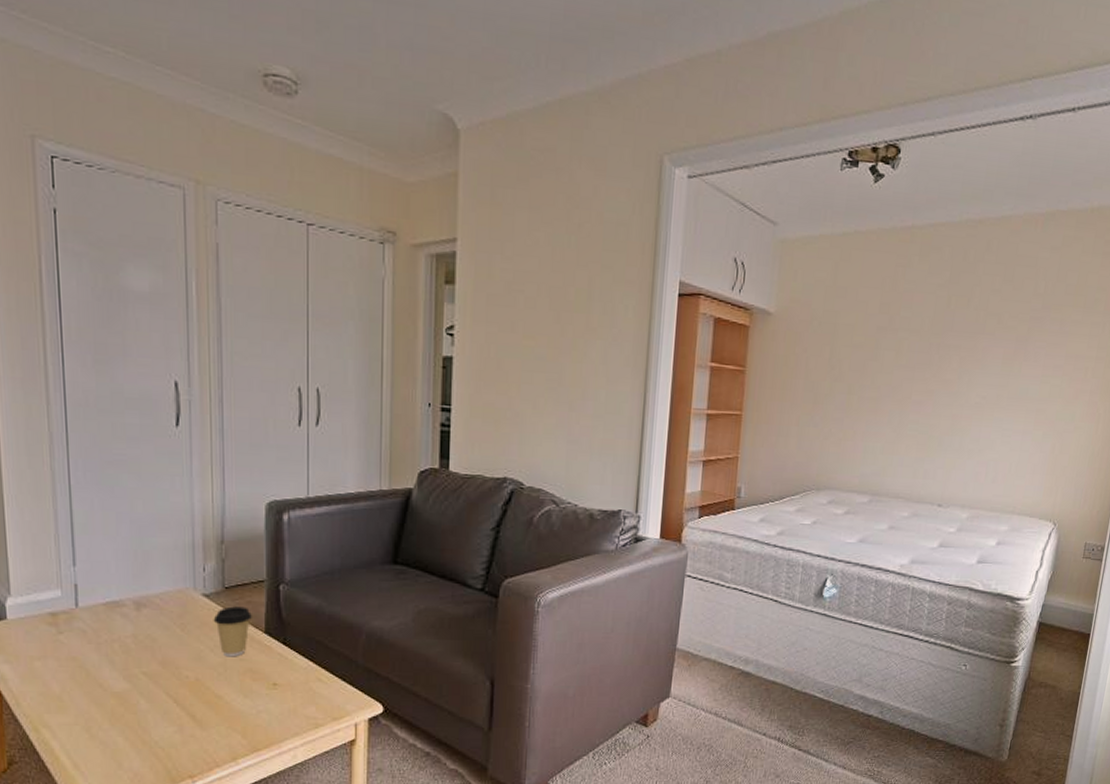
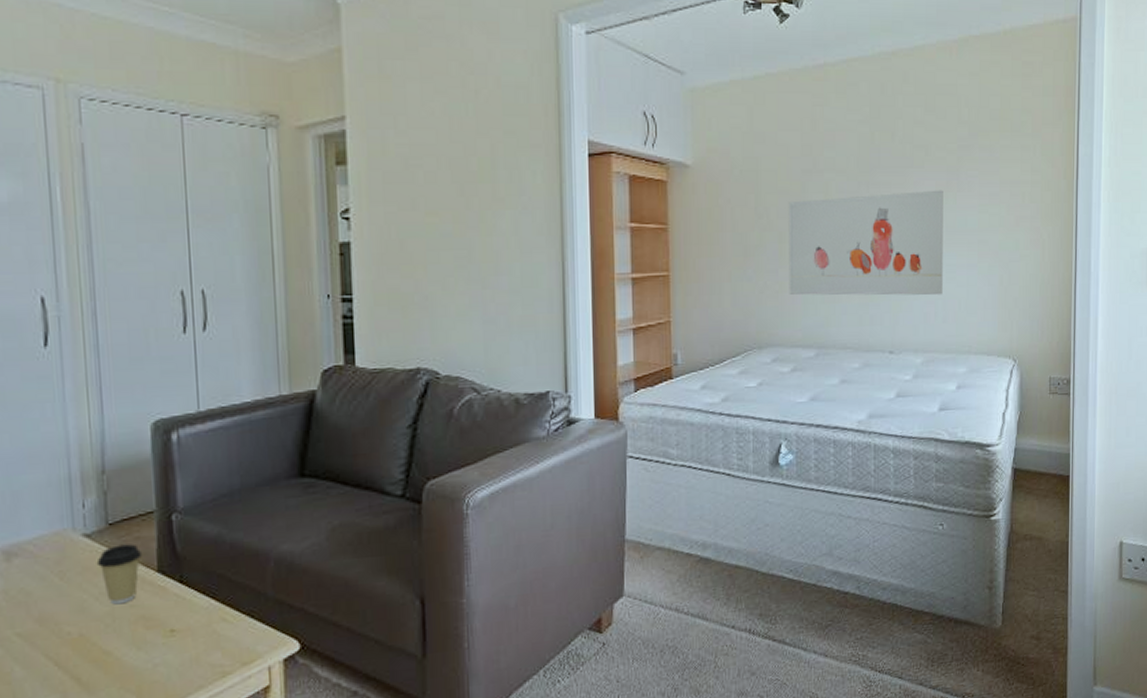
wall art: none [851,355,1010,457] -> present [788,190,943,296]

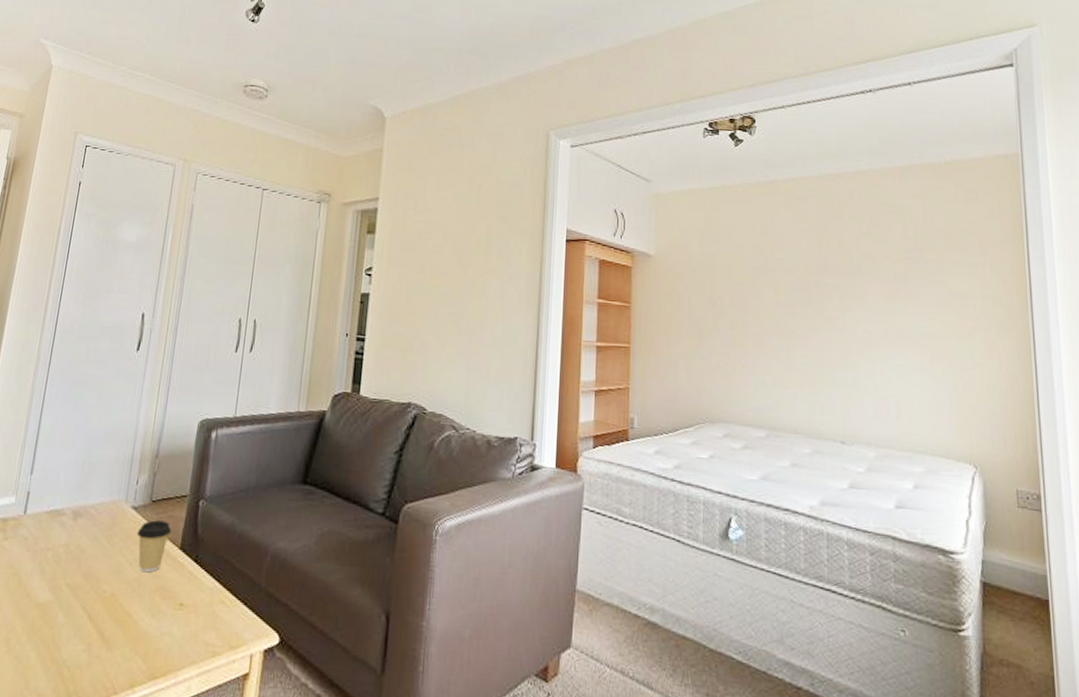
wall art: present [788,190,943,296] -> none [740,293,895,394]

